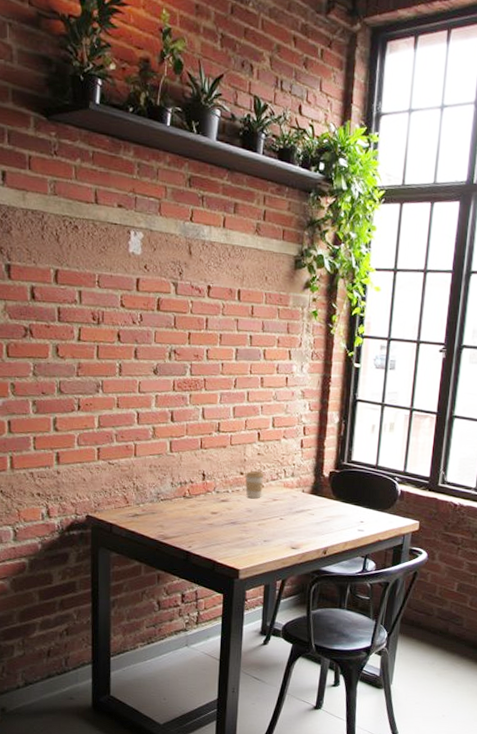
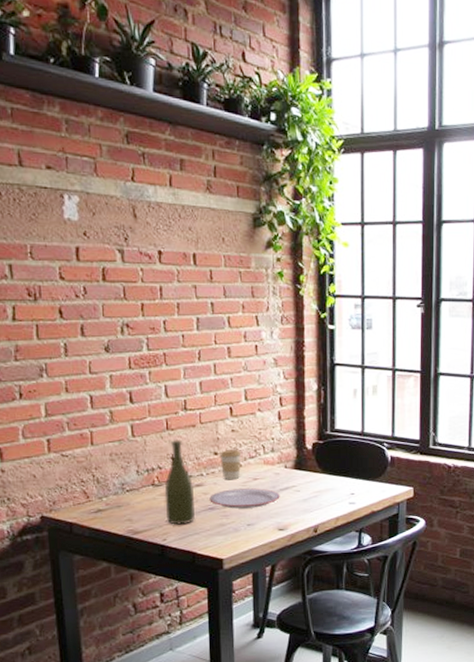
bottle: none [193,458,219,535] -> present [164,440,195,525]
plate: none [232,507,296,526] -> present [209,488,280,509]

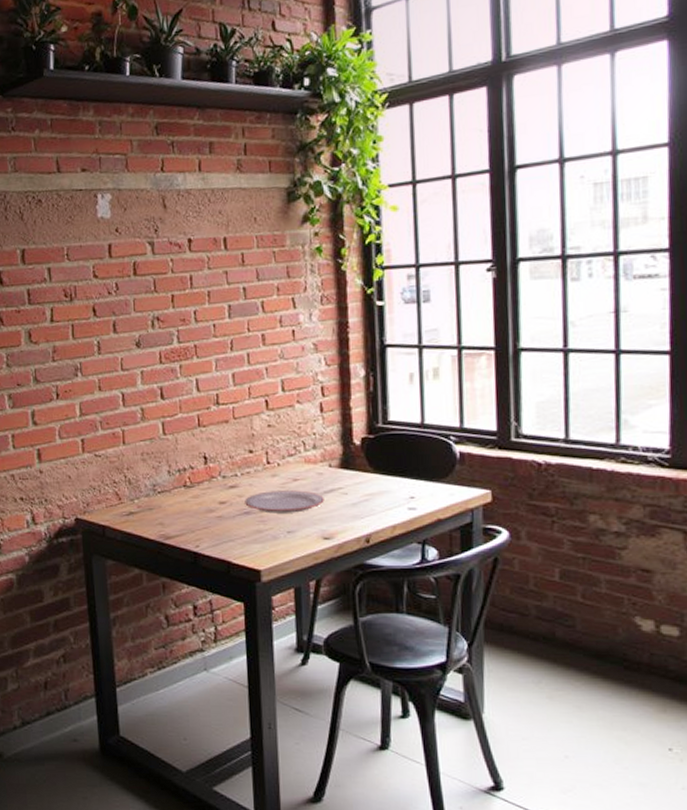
bottle: present [164,440,195,525] -> none [196,437,229,530]
coffee cup: present [219,449,242,480] -> none [255,446,279,481]

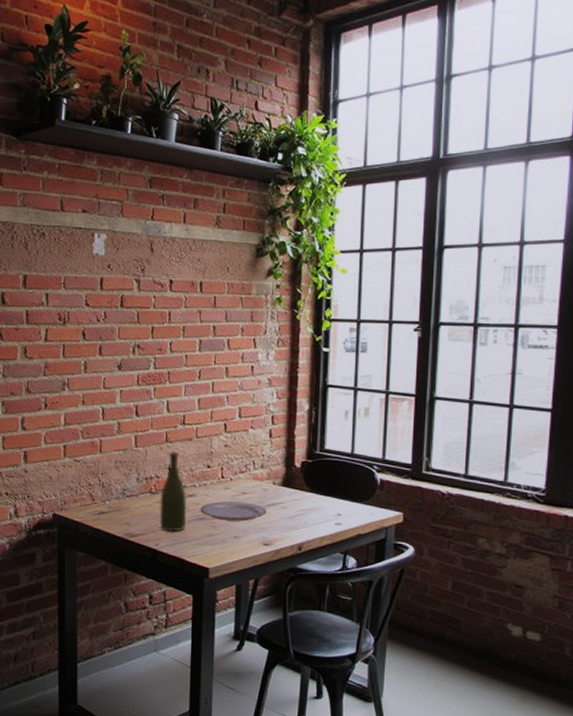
bottle: none [196,437,229,530] -> present [159,452,186,532]

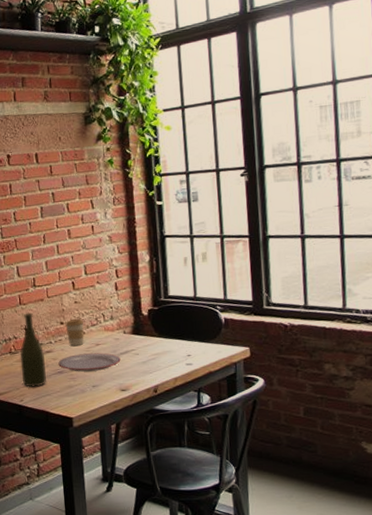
coffee cup: none [212,463,233,493] -> present [65,318,84,347]

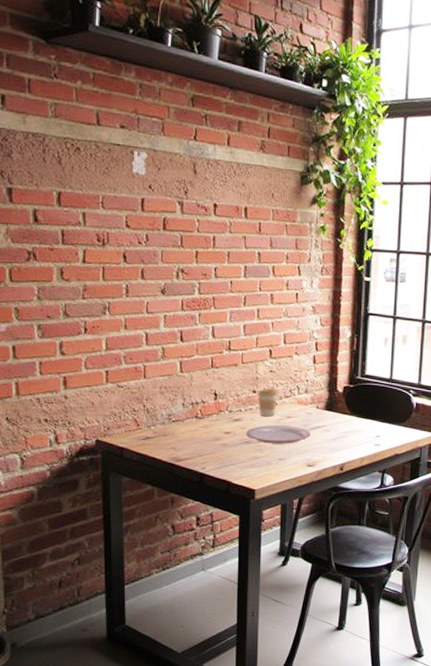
bottle: present [20,313,46,388] -> none [206,377,232,455]

